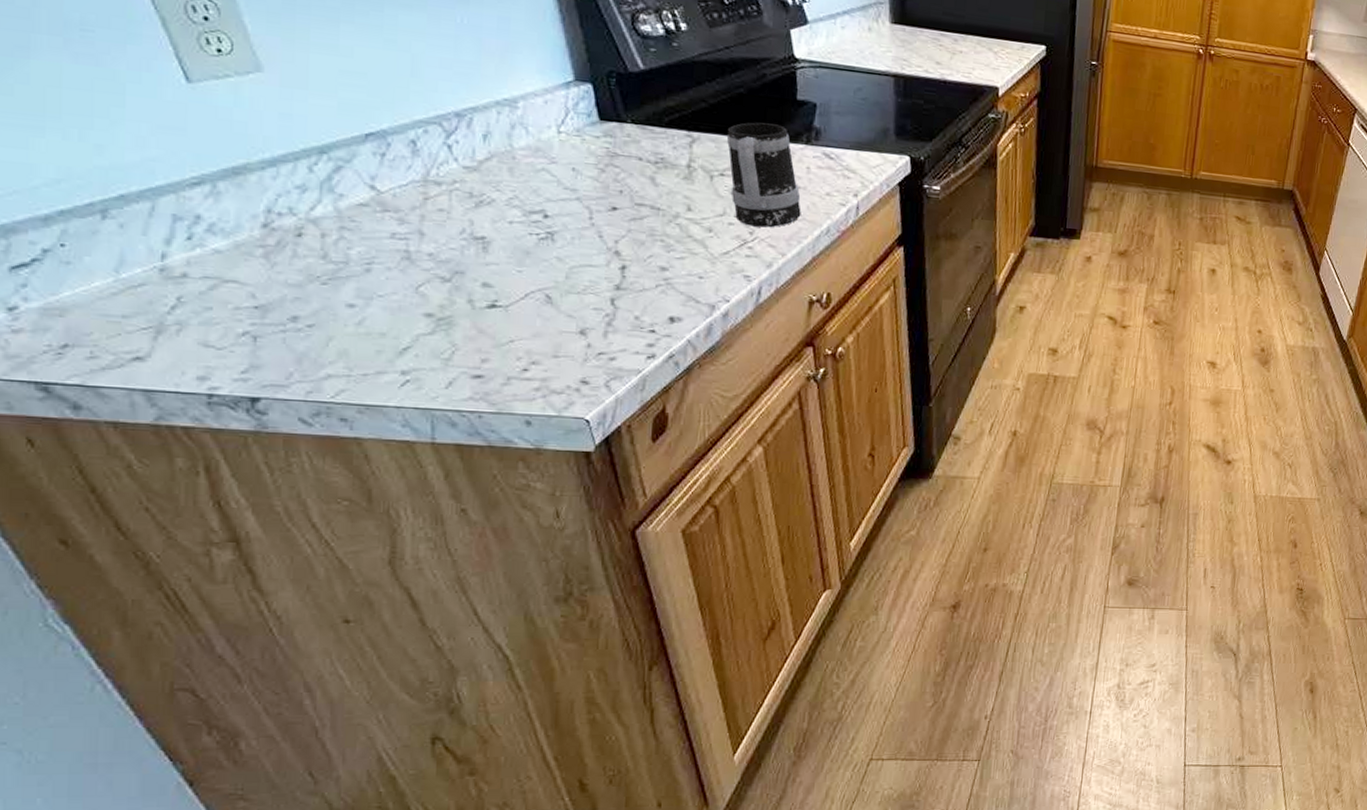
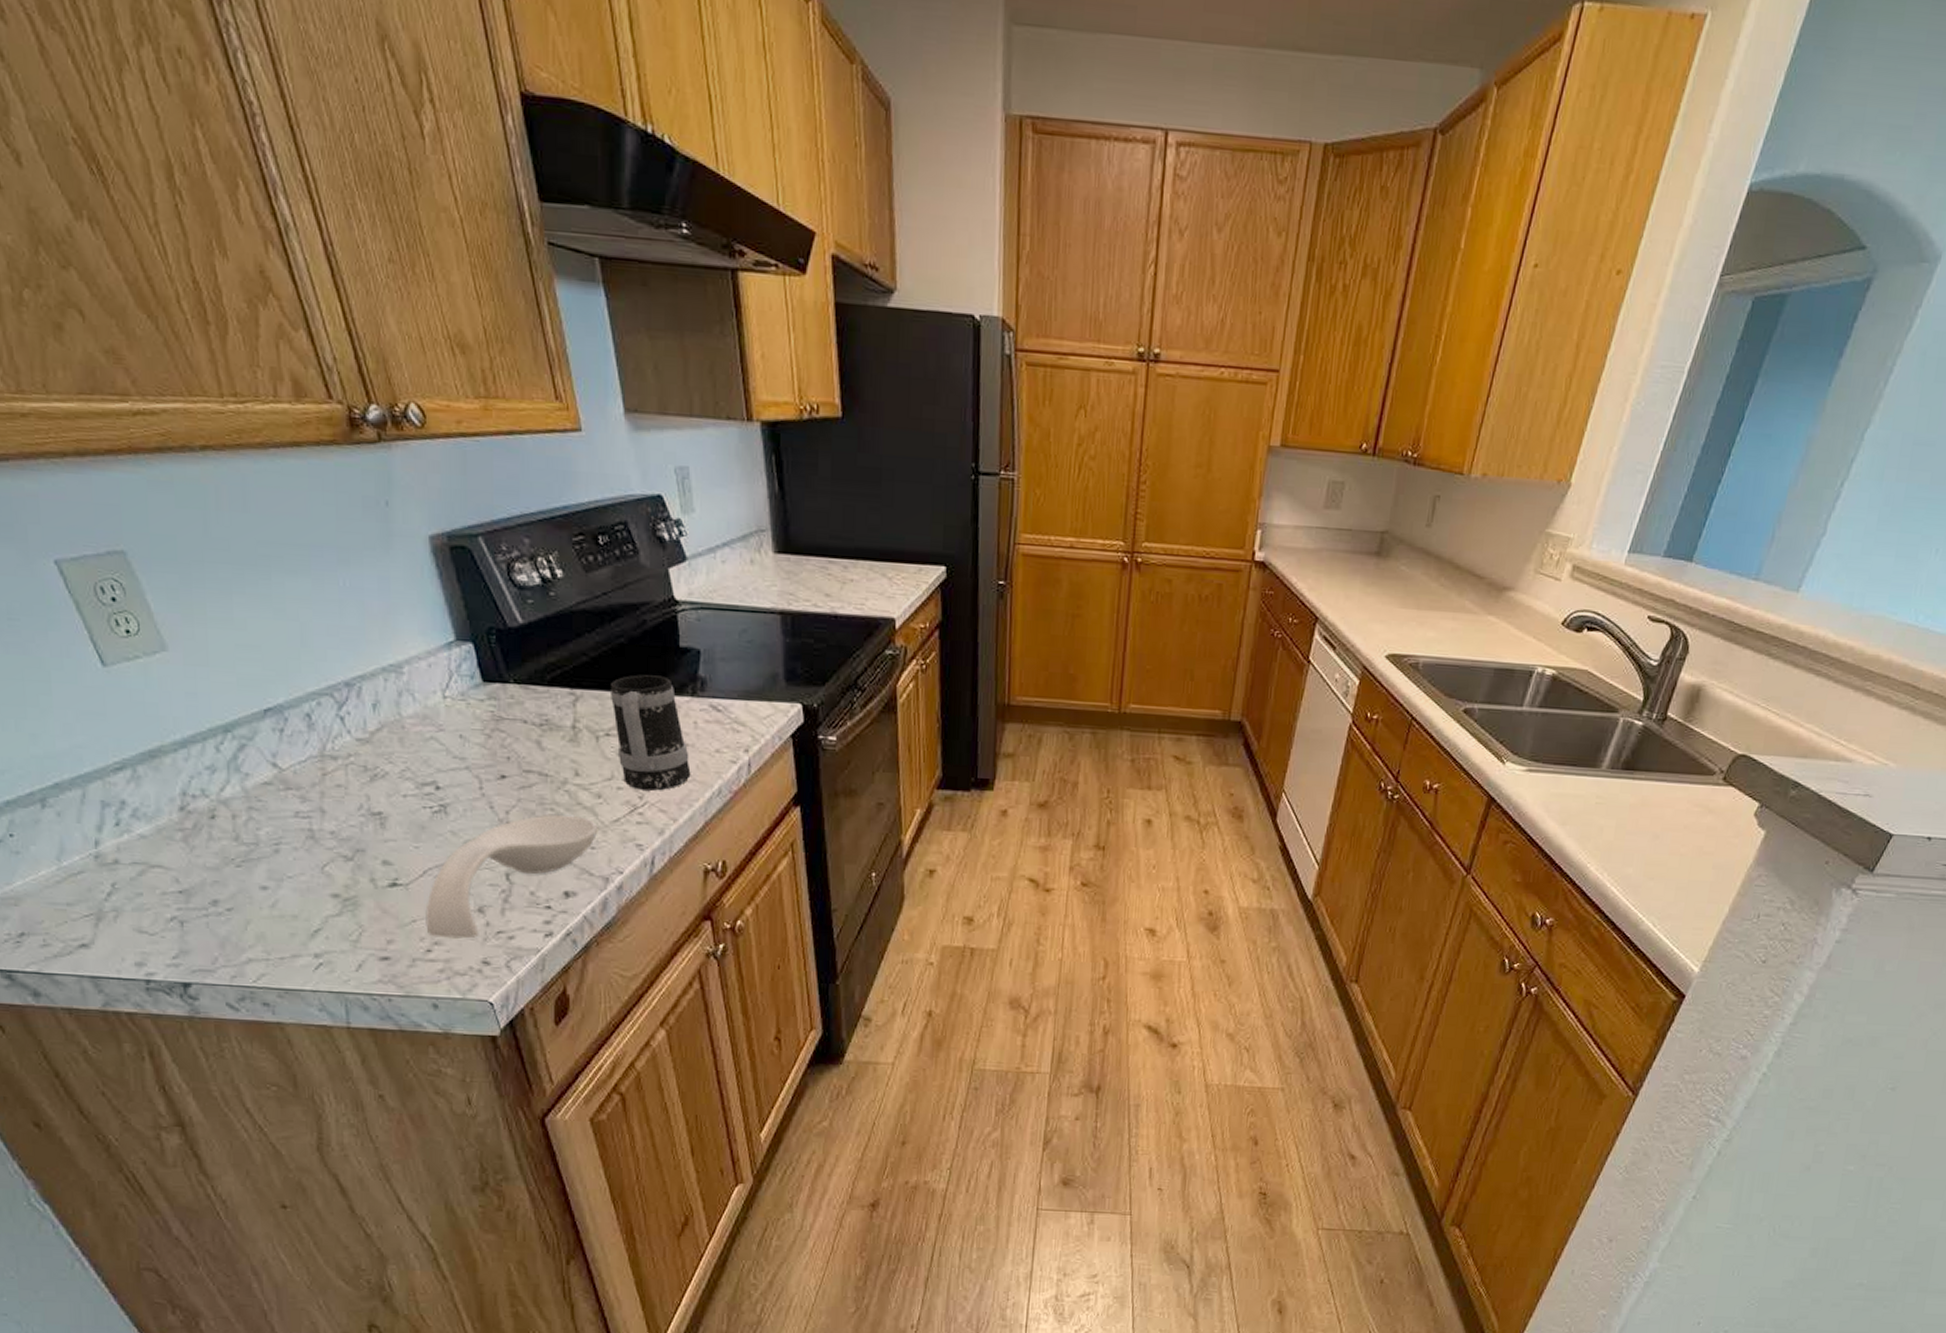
spoon rest: none [524,245,707,359] -> present [425,814,598,939]

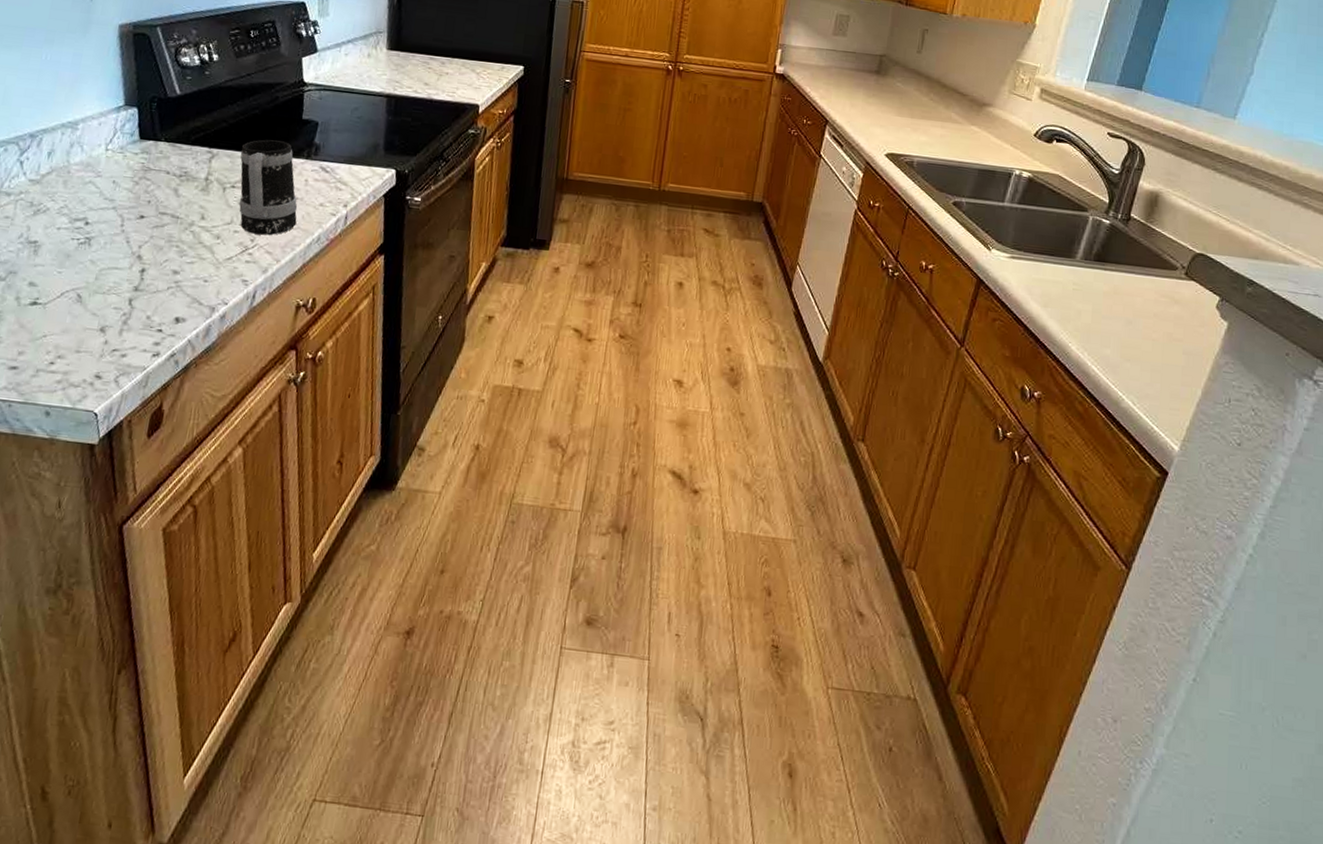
spoon rest: present [425,814,598,939] -> none [53,250,213,354]

